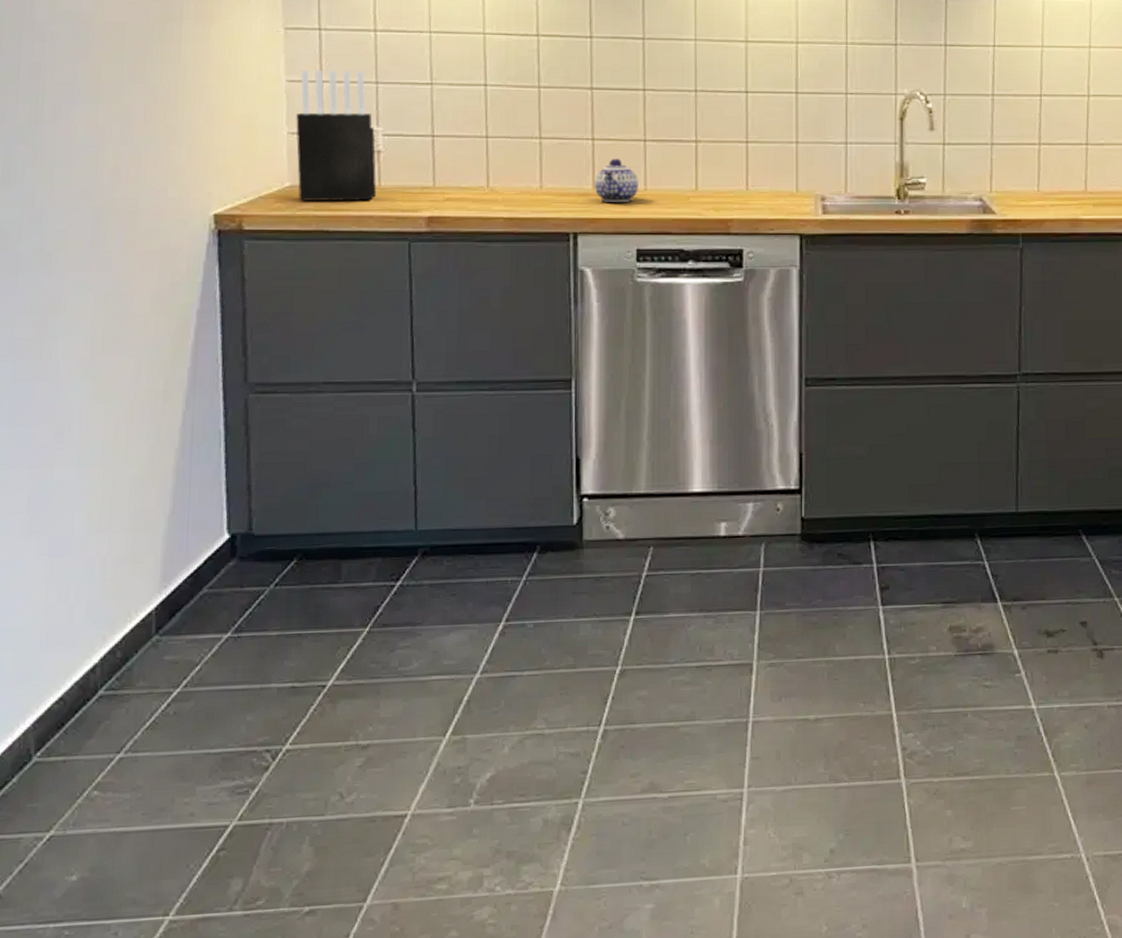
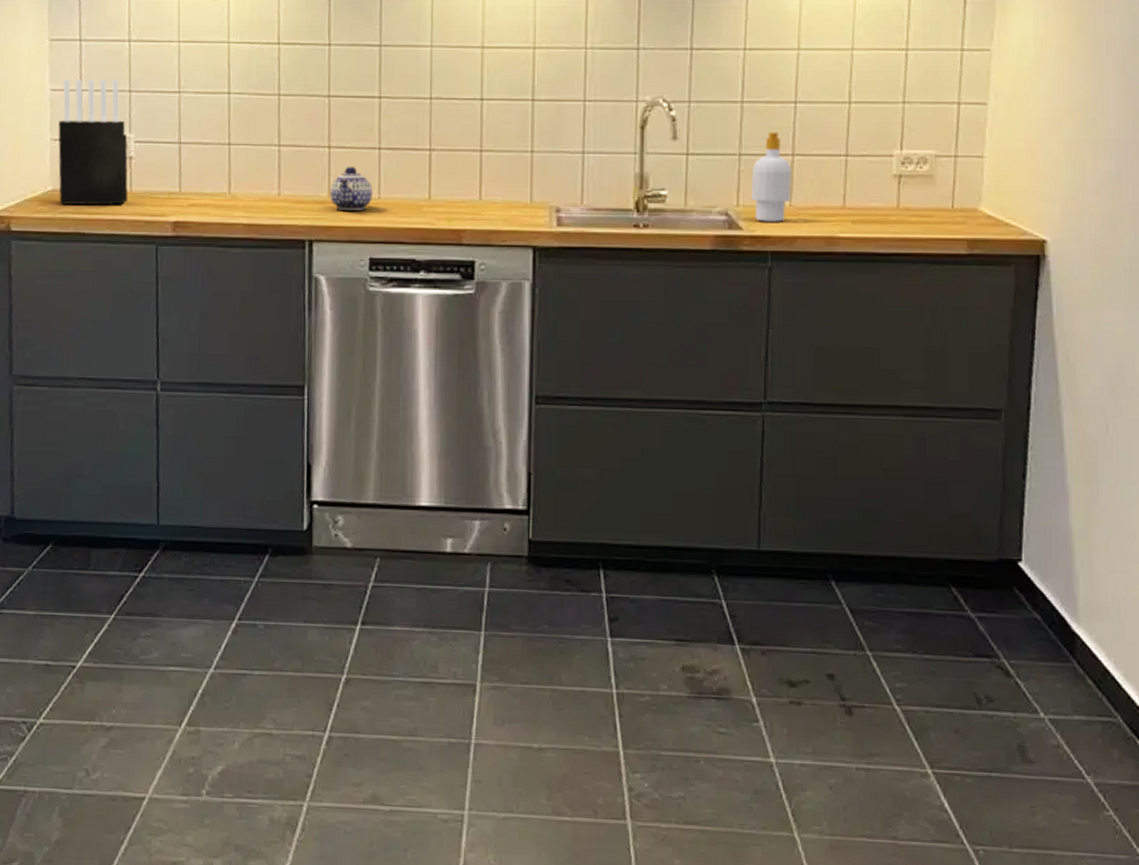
soap bottle: none [1003,122,1039,206] -> present [752,132,792,222]

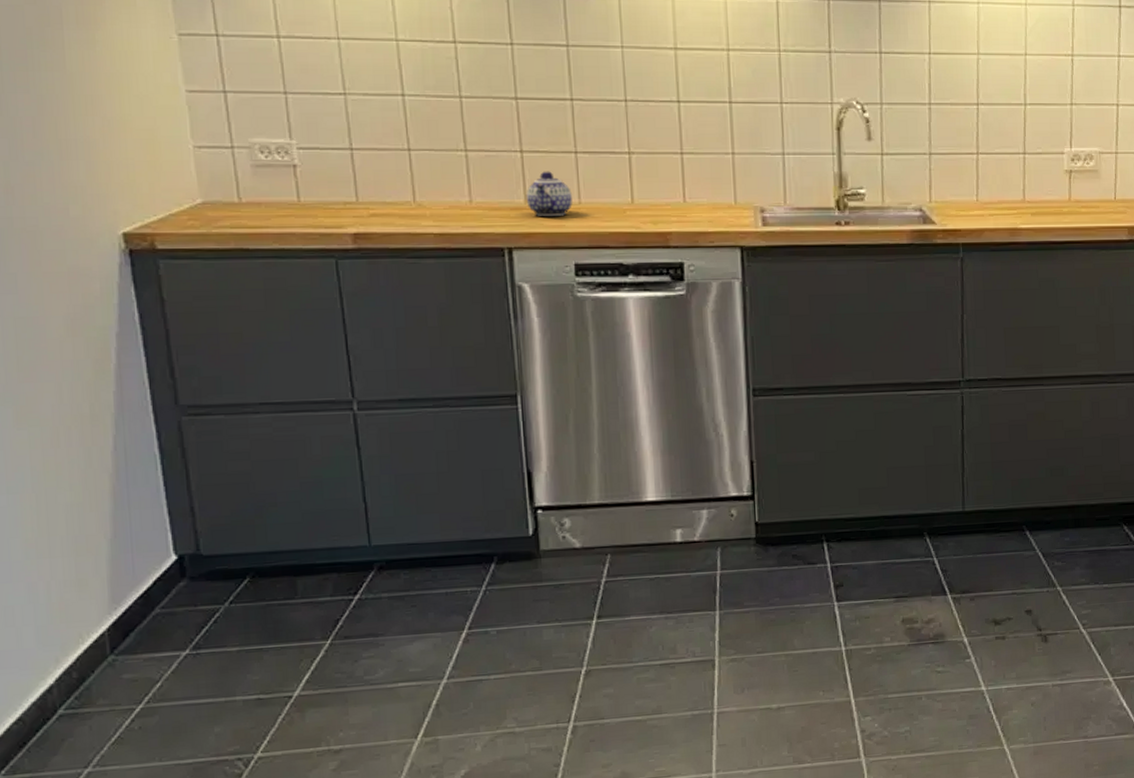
knife block: present [58,79,128,205] -> none [201,78,296,218]
soap bottle: present [752,132,792,222] -> none [941,132,978,216]

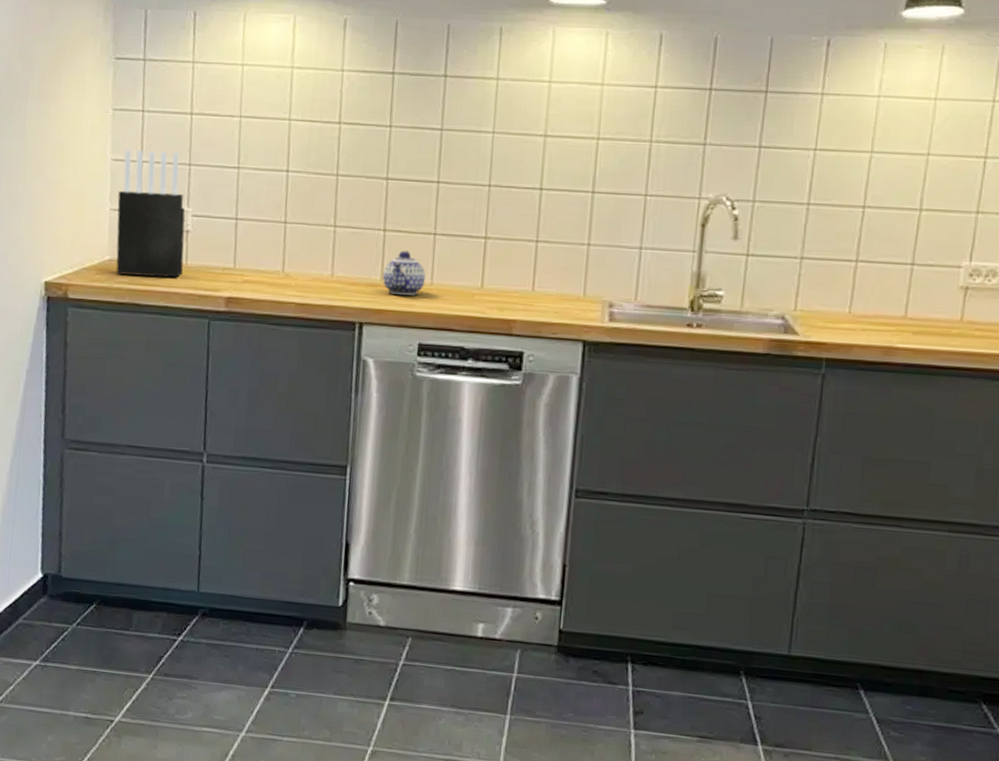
knife block: none [201,78,296,218] -> present [116,149,186,278]

